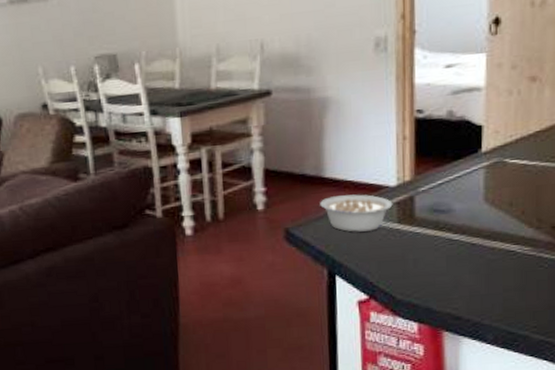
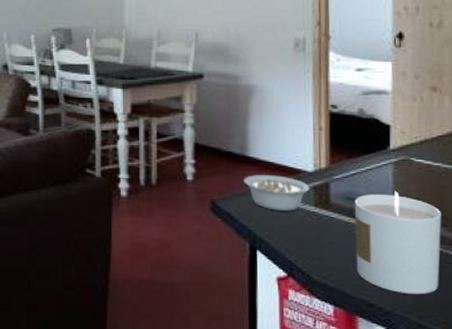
candle: none [441,196,536,303] -> present [354,190,442,295]

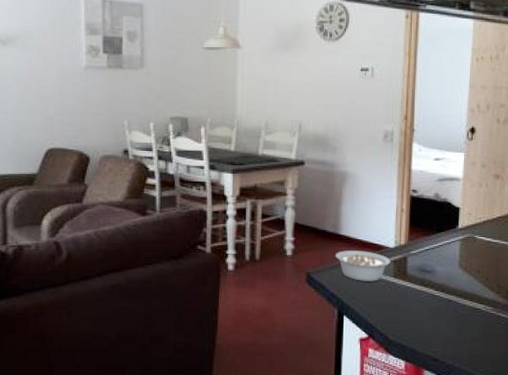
candle: present [354,190,442,295] -> none [425,263,496,351]

